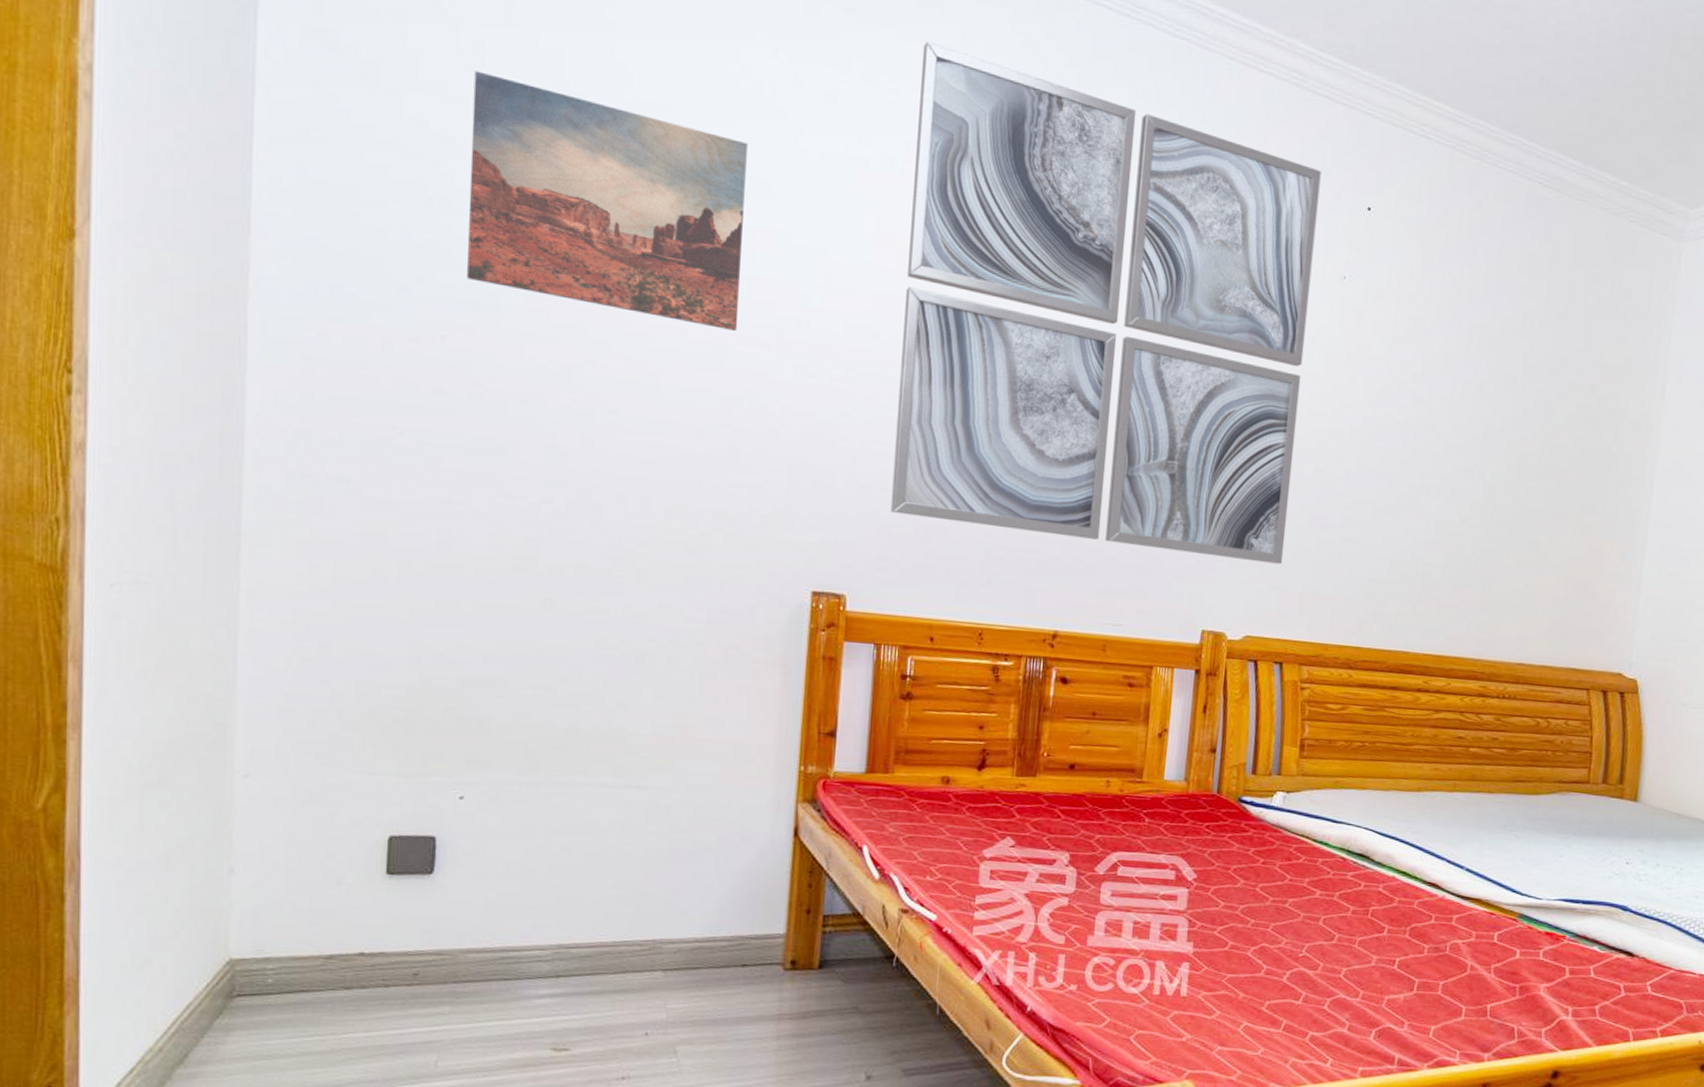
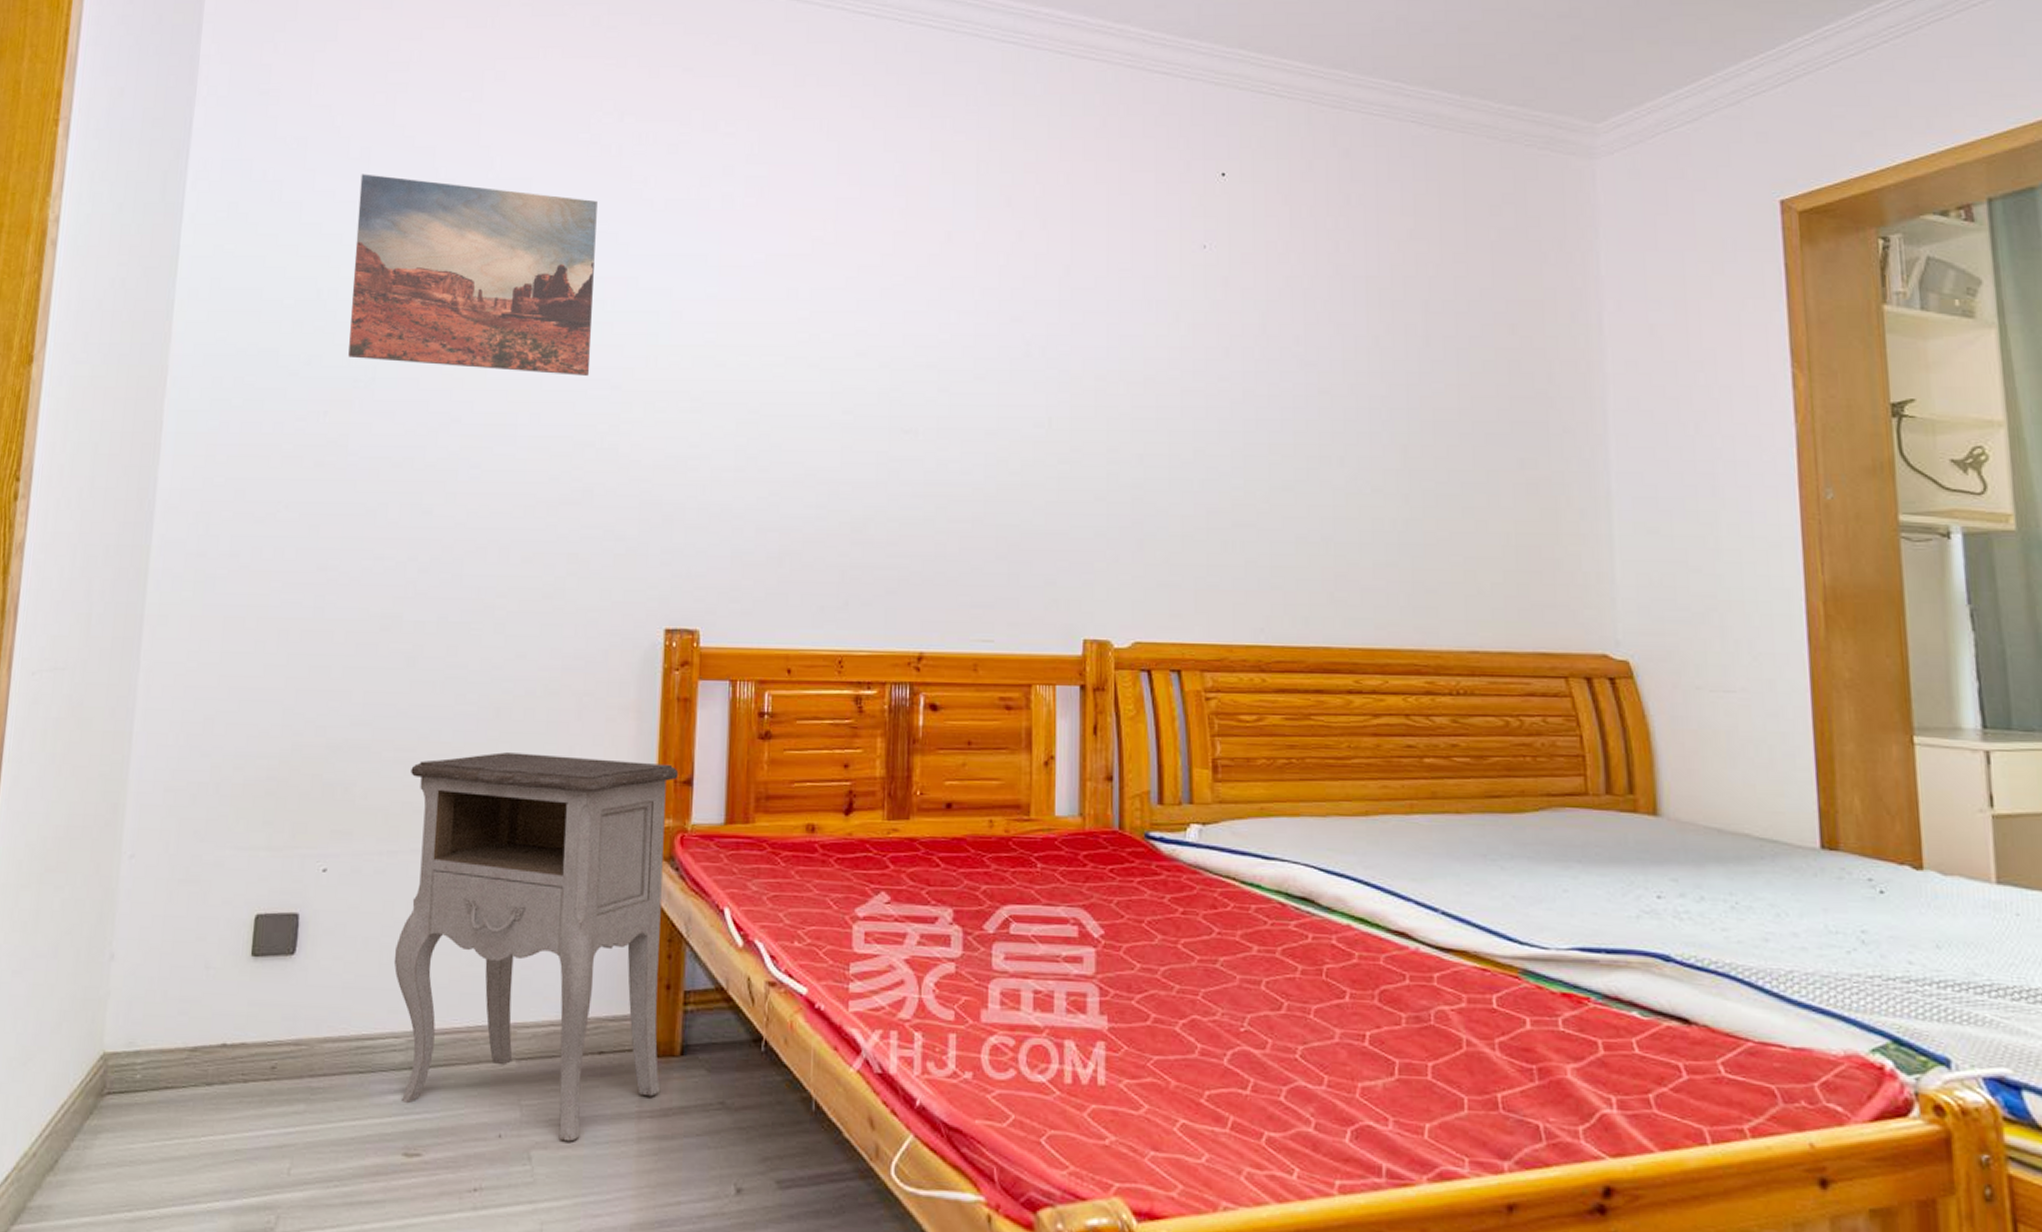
nightstand: none [537,696,823,1039] -> present [393,752,679,1142]
wall art: present [890,41,1321,565] -> none [742,85,1169,559]

